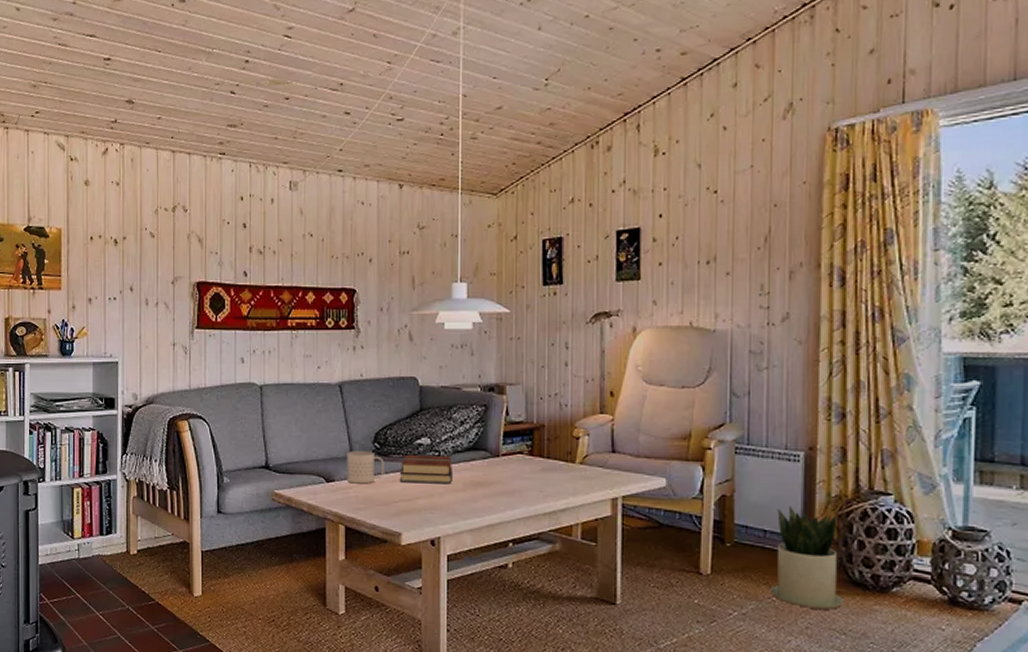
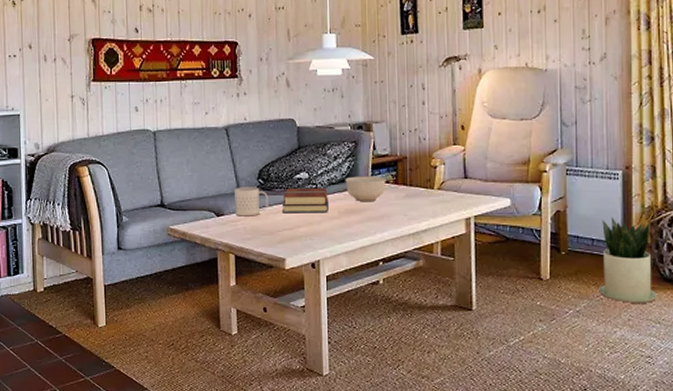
bowl: none [472,444,520,475] -> present [345,176,386,202]

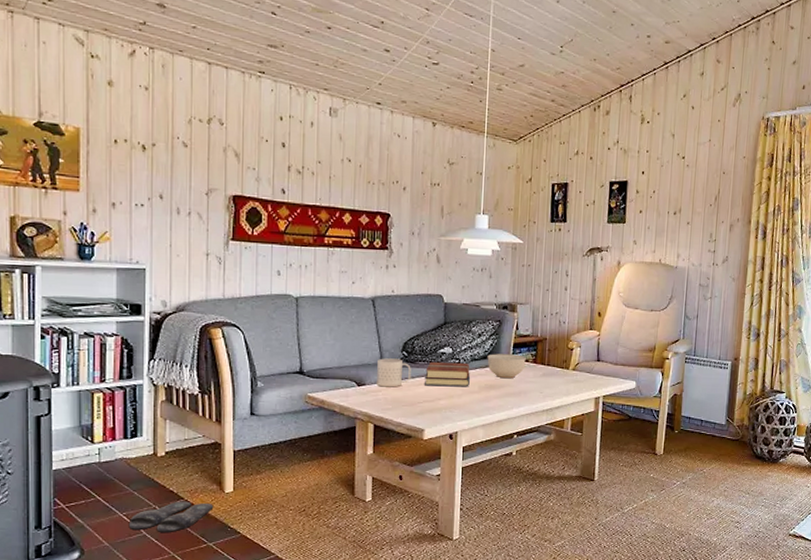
slippers: none [15,335,89,366] -> present [128,501,214,532]
planter: present [599,217,658,303] -> none [702,402,750,476]

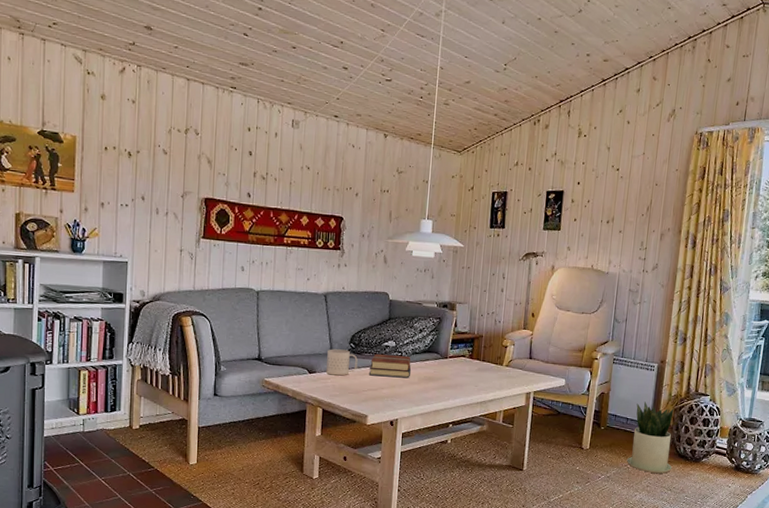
slippers: present [128,501,214,532] -> none [106,469,180,497]
bowl: present [487,353,526,379] -> none [427,348,463,372]
planter: none [702,402,750,476] -> present [627,401,674,474]

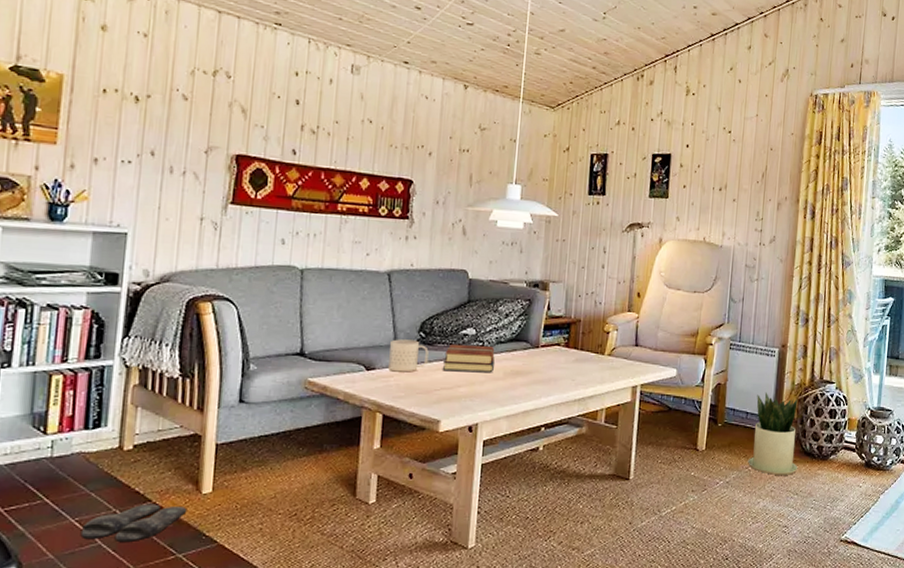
slippers: none [106,469,180,497] -> present [80,503,188,541]

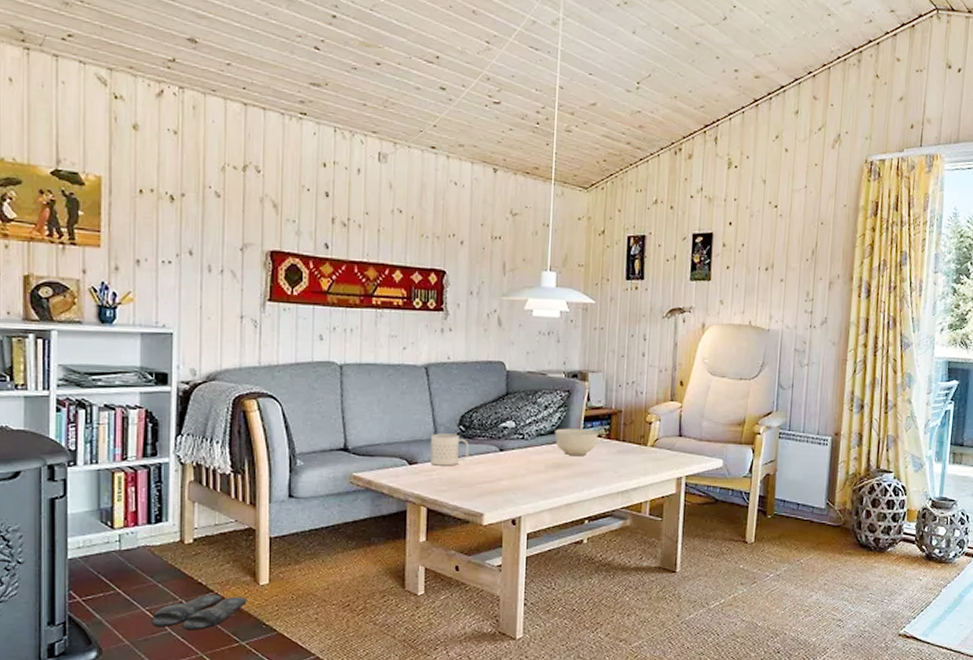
books: present [443,343,495,372] -> none [484,436,535,465]
bowl: none [514,336,557,364] -> present [554,428,598,457]
planter: present [748,392,798,475] -> none [799,482,853,568]

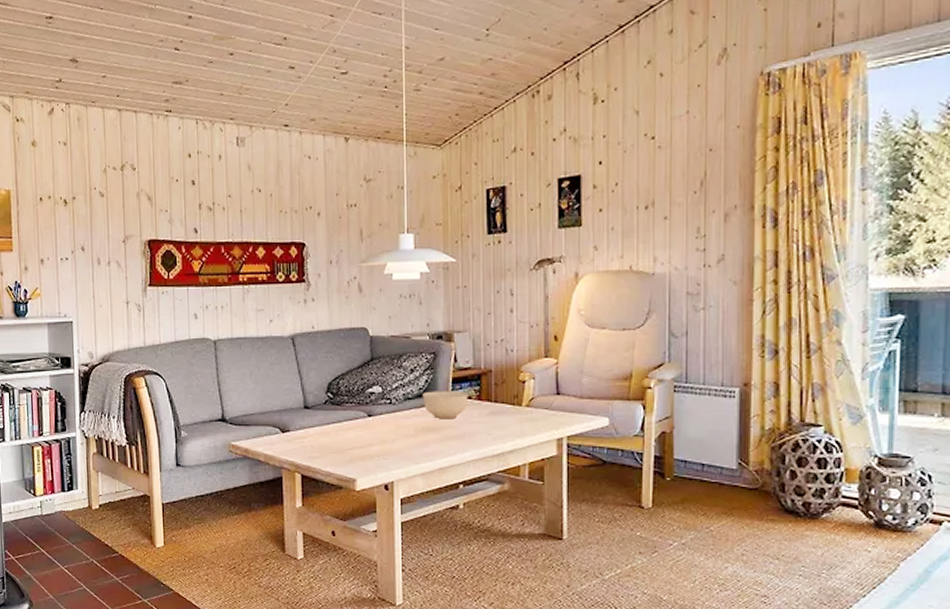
slippers: present [151,594,247,629] -> none [70,555,146,587]
mug: present [430,433,469,466] -> none [301,401,338,433]

